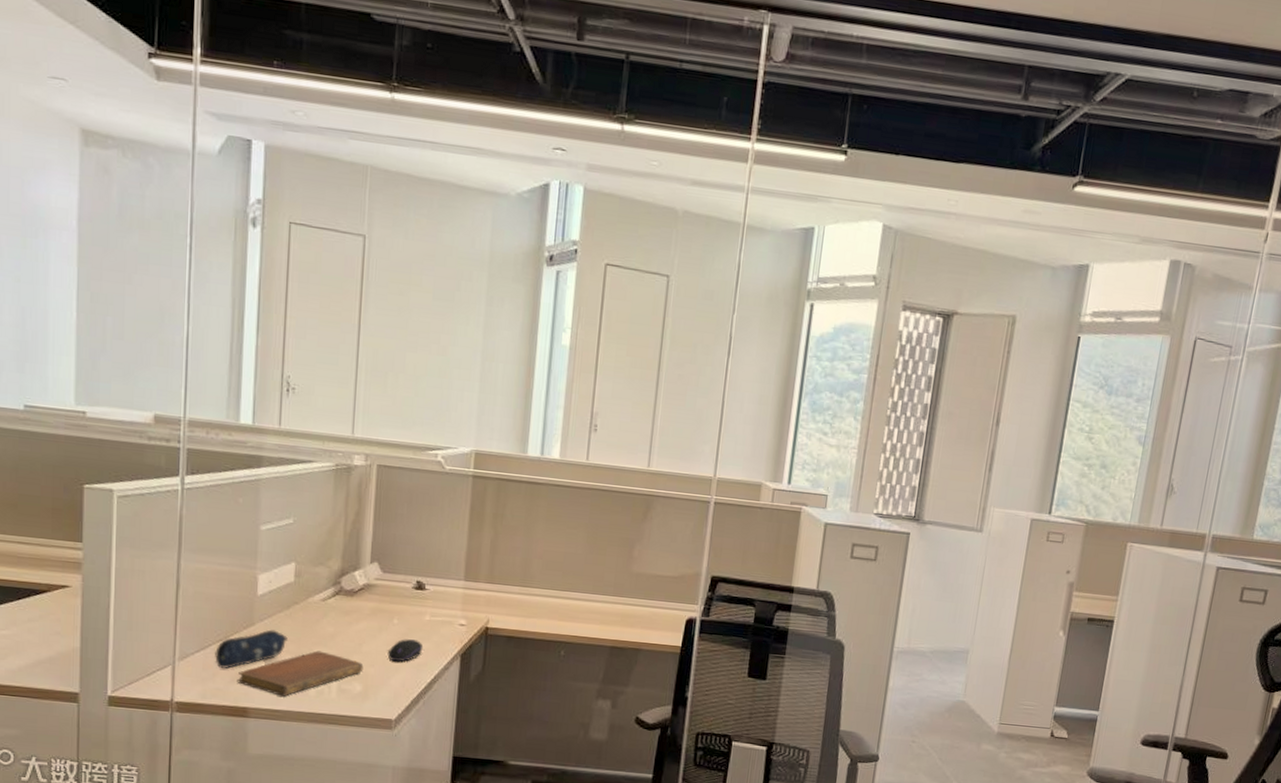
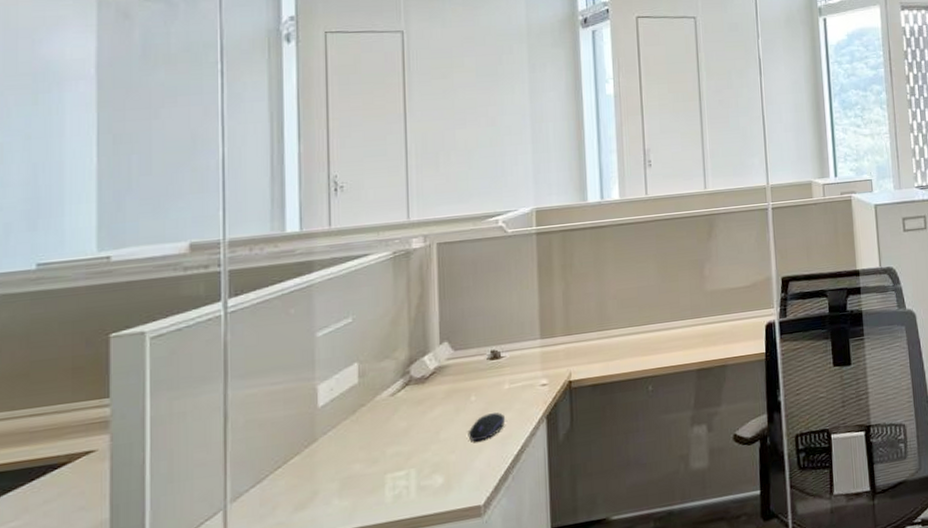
pencil case: present [215,629,288,669] -> none [273,440,356,499]
notebook: present [237,650,364,697] -> none [301,450,444,513]

